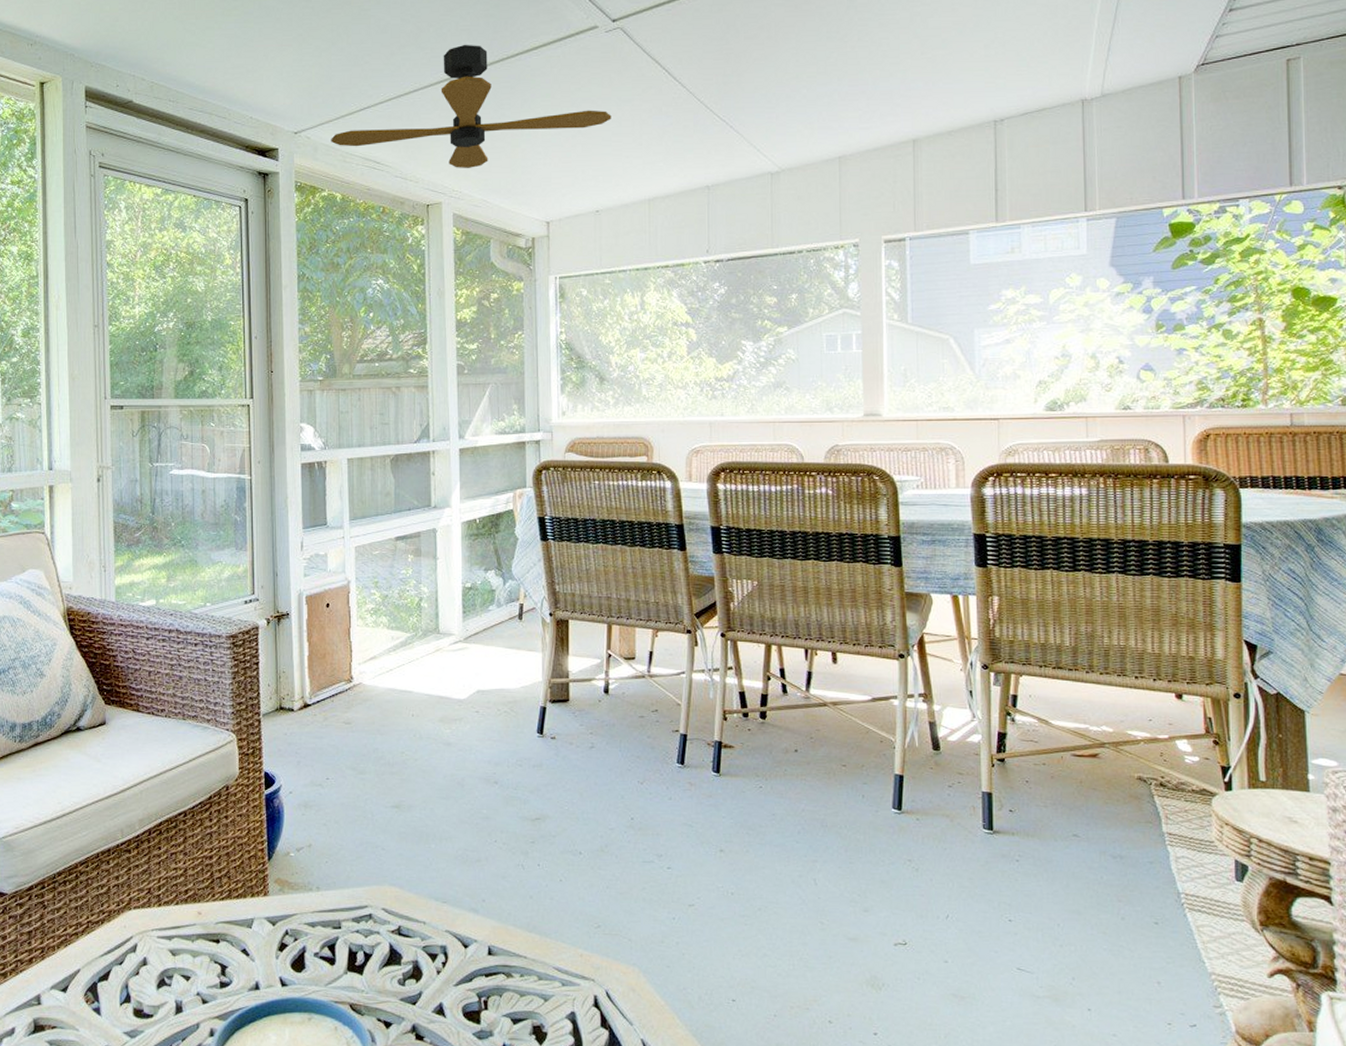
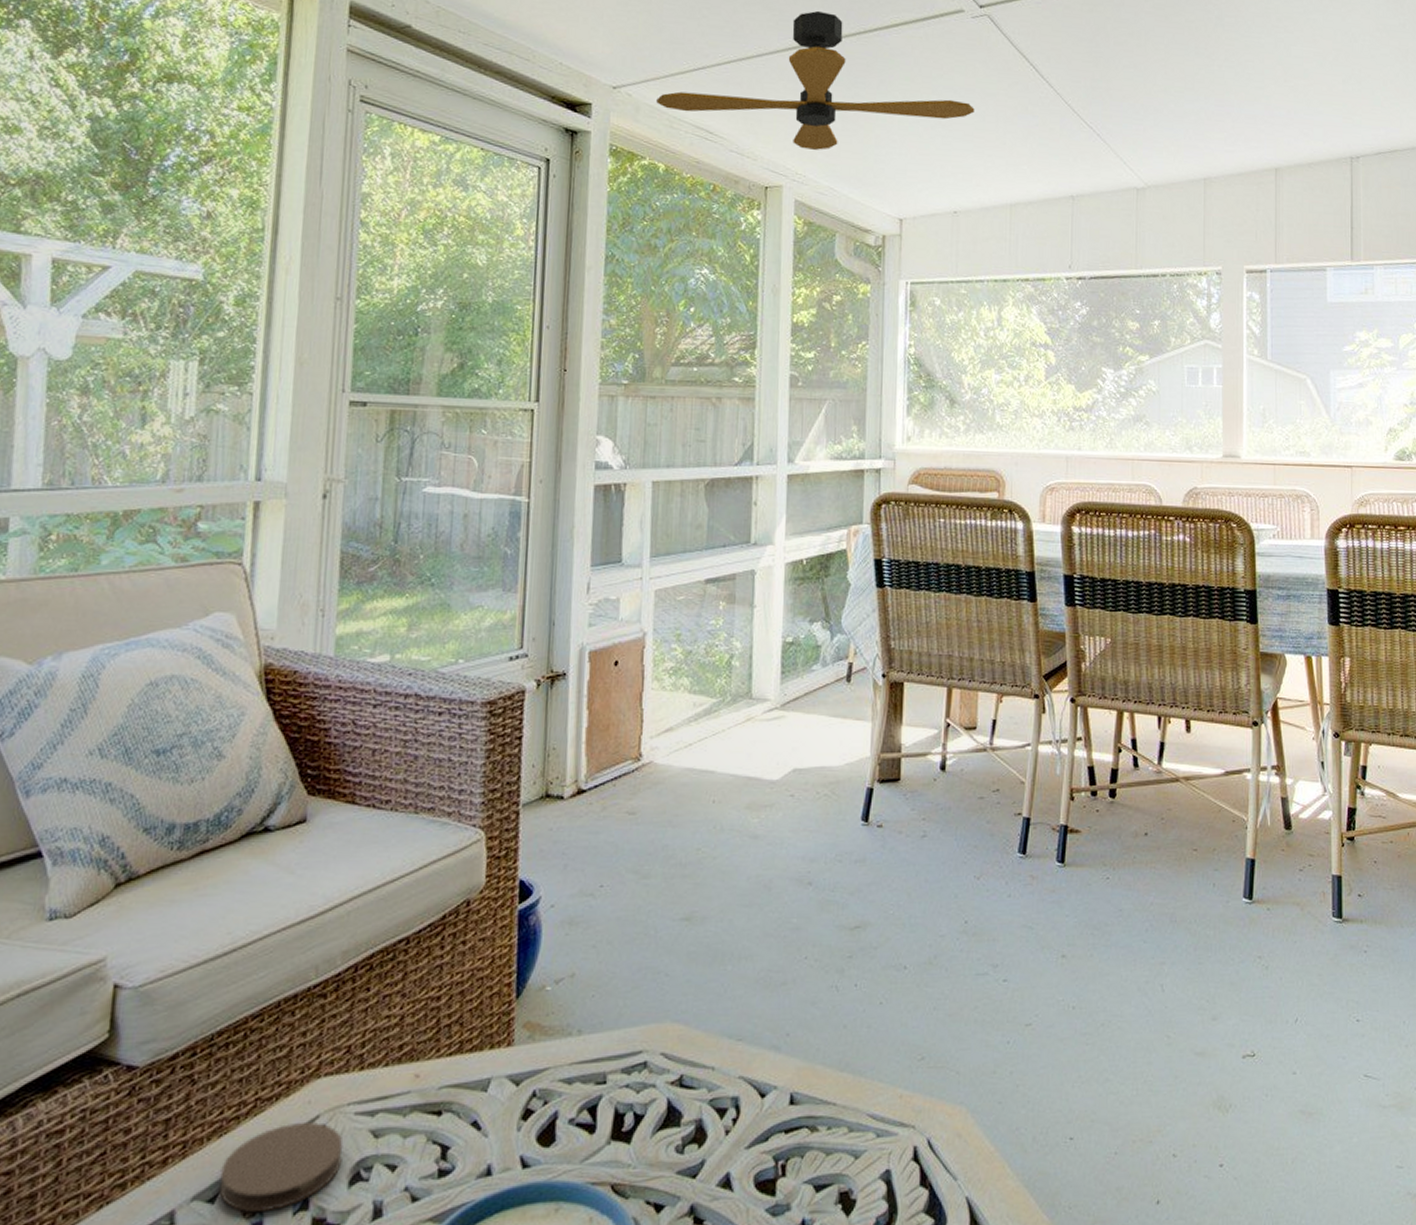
coaster: none [68,941,151,1001] -> present [219,1122,344,1212]

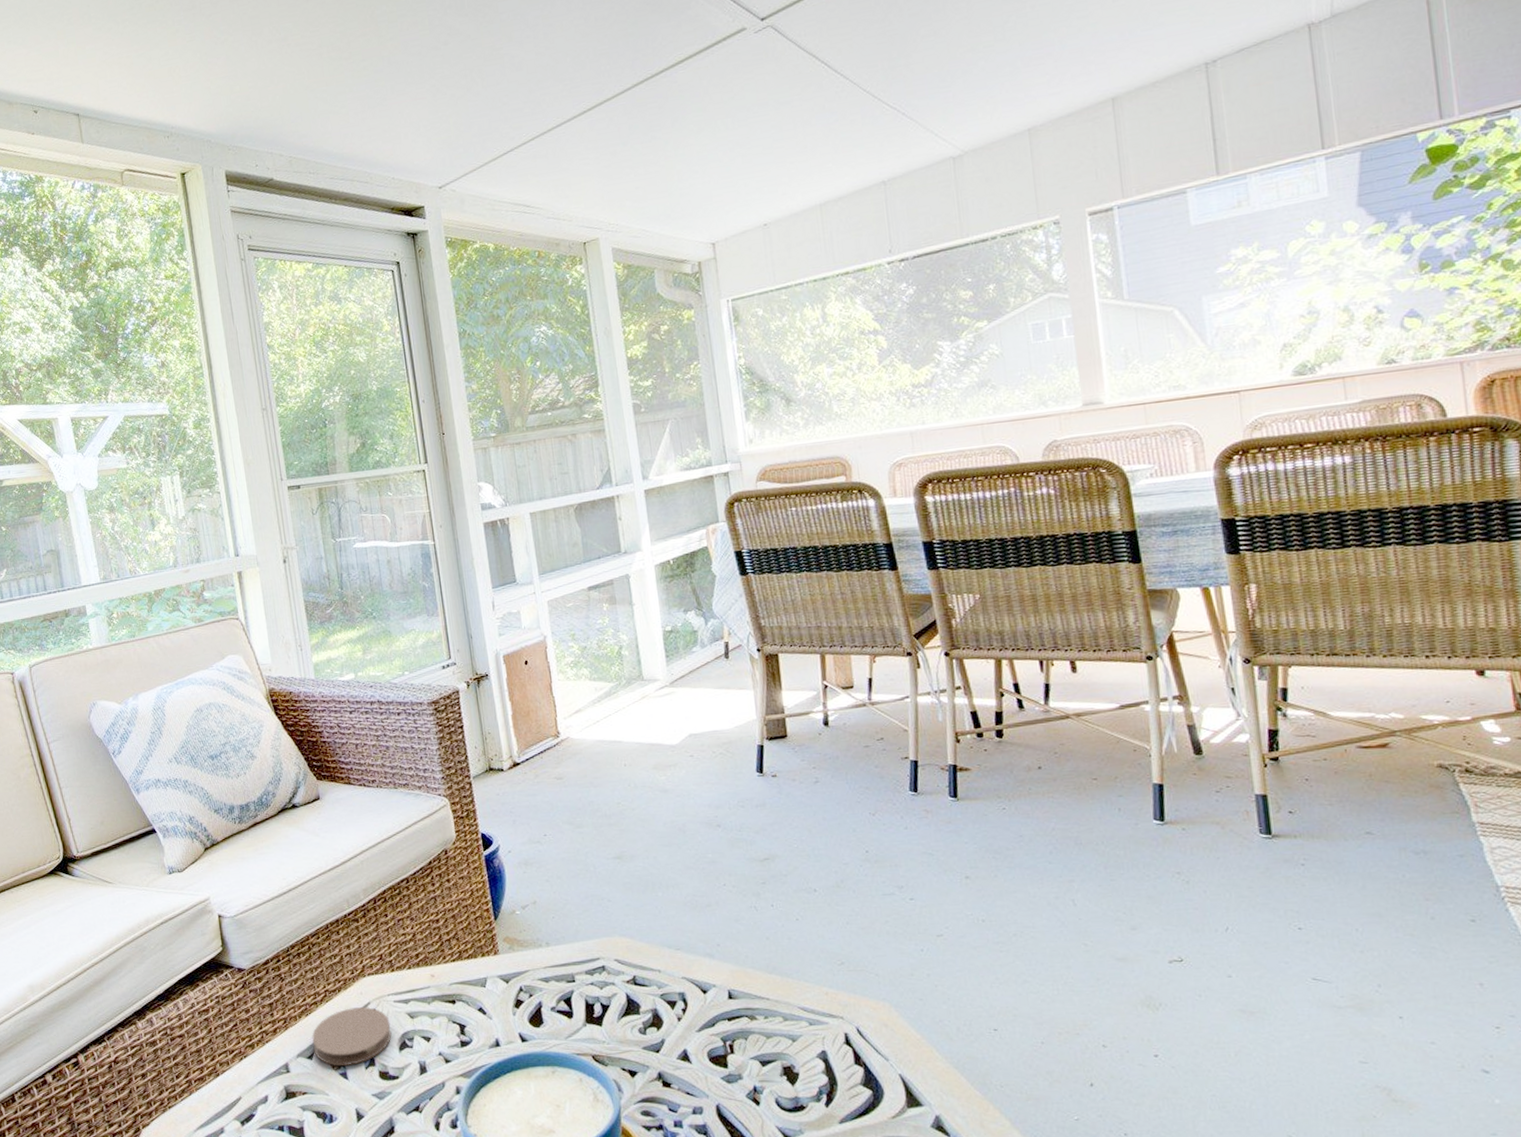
ceiling fan: present [656,10,975,150] -> none [477,68,771,200]

